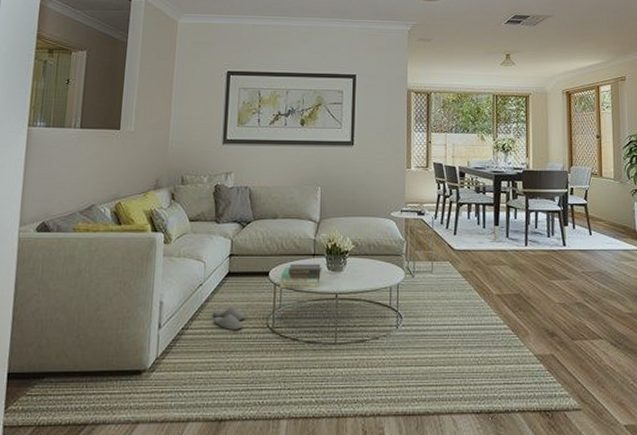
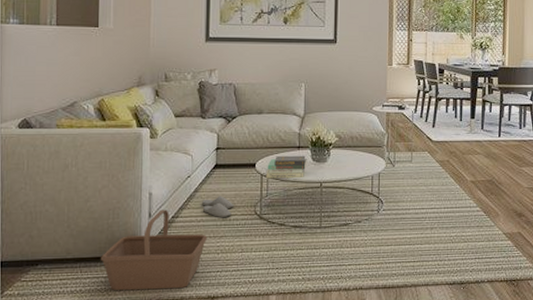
basket: none [108,320,218,410] -> present [101,209,208,291]

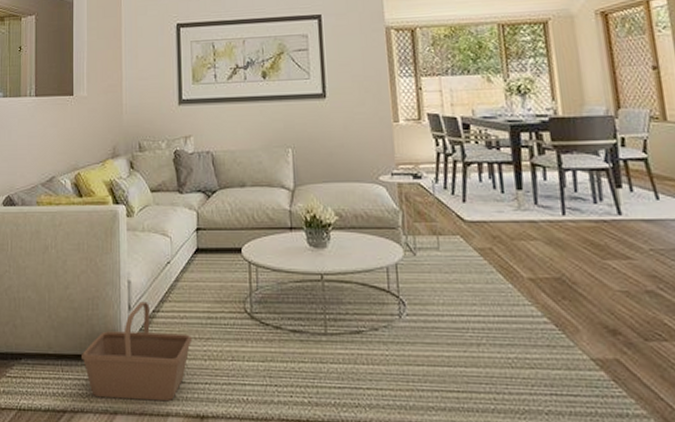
slippers: present [202,196,234,218] -> none [184,287,220,316]
books: present [265,155,307,179] -> none [254,238,303,268]

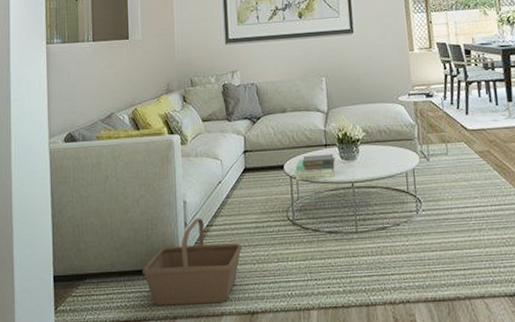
books: none [254,238,303,268] -> present [295,153,336,181]

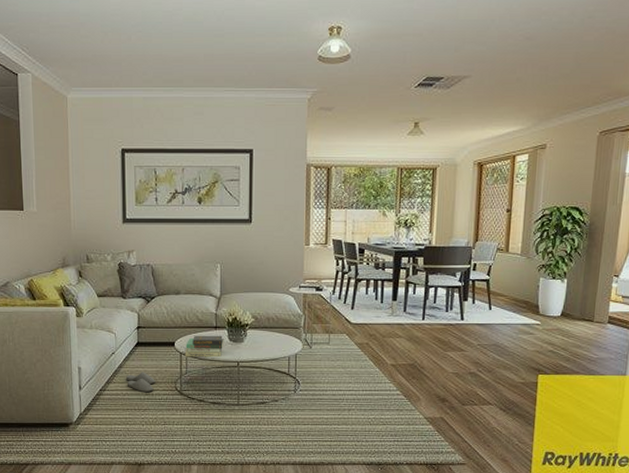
basket: present [143,218,243,306] -> none [40,383,133,455]
slippers: none [234,201,266,225] -> present [126,372,156,393]

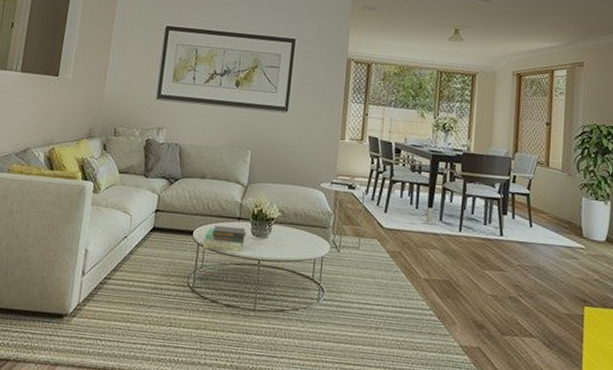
slippers: present [126,372,156,393] -> none [135,261,168,286]

